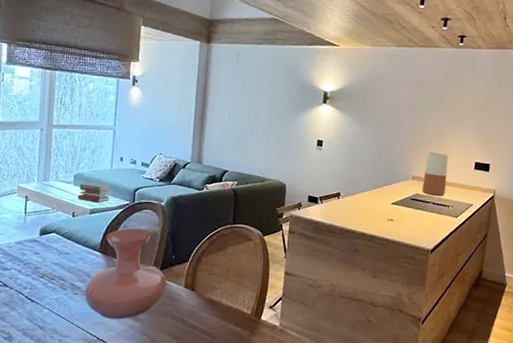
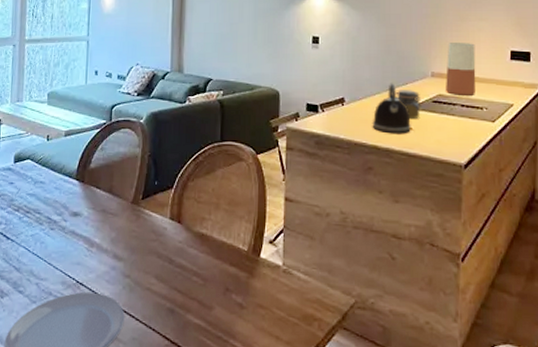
books: present [77,182,110,203] -> none [51,100,85,123]
vase: present [84,228,166,320] -> none [61,151,149,259]
kettle: none [361,182,393,224] -> present [372,83,411,134]
jar: none [381,188,402,212] -> present [394,90,422,118]

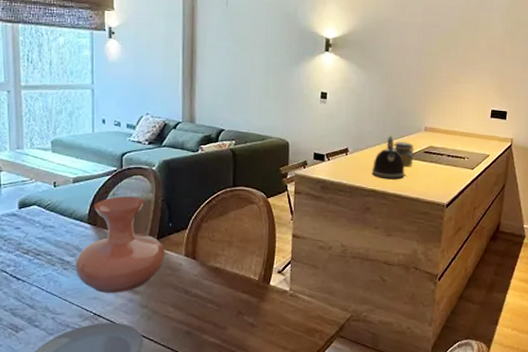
vase: none [61,151,149,259] -> present [76,196,165,293]
vase: present [446,43,476,96] -> none [436,101,463,147]

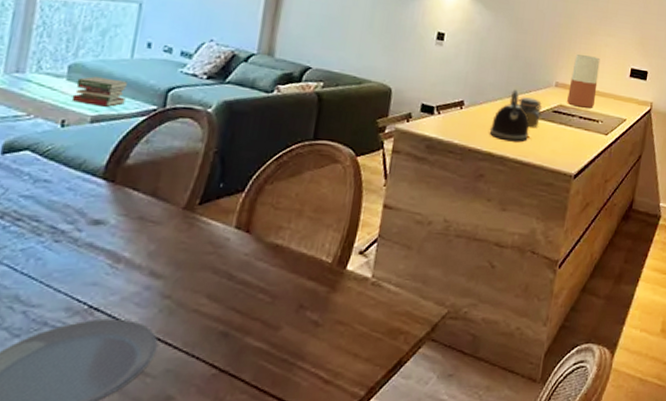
books: none [57,148,94,170] -> present [71,76,127,107]
vase: present [76,196,165,293] -> none [72,144,208,277]
vase: none [436,101,463,147] -> present [567,54,600,108]

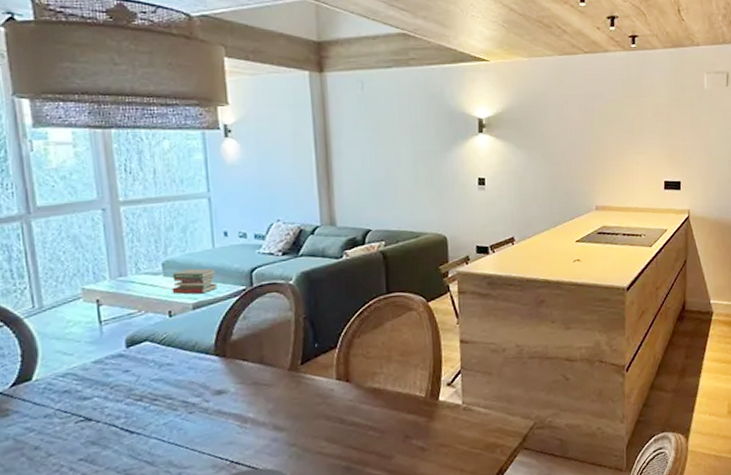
kettle: present [489,89,529,142] -> none [542,219,579,267]
jar: present [516,97,543,127] -> none [562,224,588,251]
vase: present [567,54,600,108] -> none [608,176,636,226]

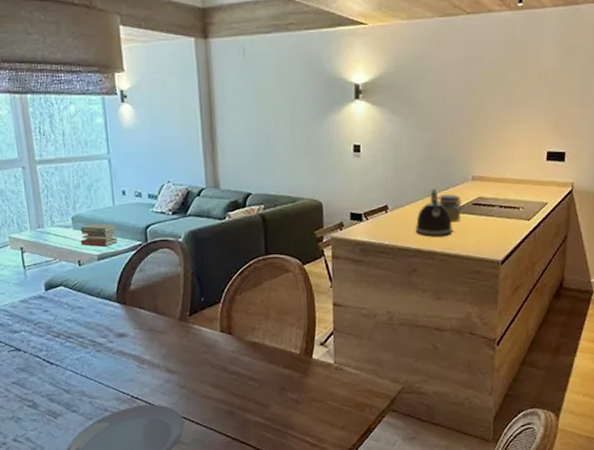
kettle: none [542,219,579,267] -> present [415,188,452,237]
jar: none [562,224,588,251] -> present [436,194,462,221]

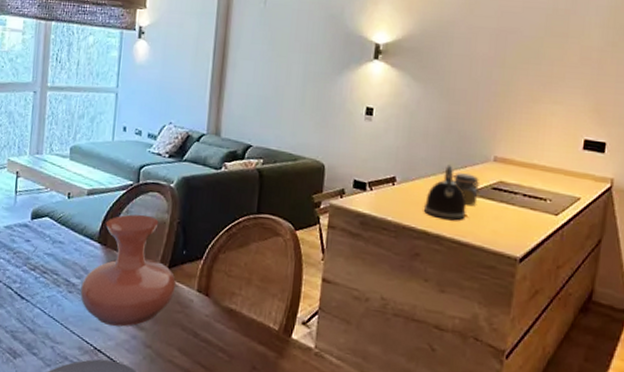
books: present [80,223,118,247] -> none [73,156,111,182]
vase: none [108,271,199,374] -> present [80,214,176,327]

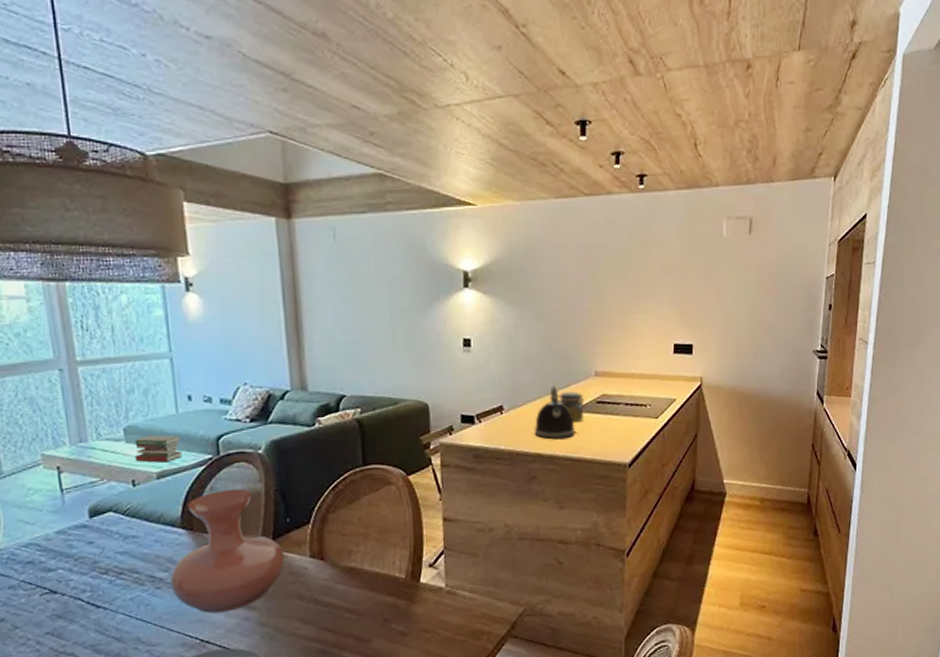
books: none [73,156,111,182] -> present [134,435,182,463]

